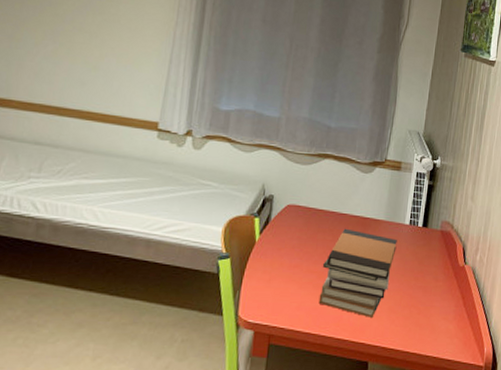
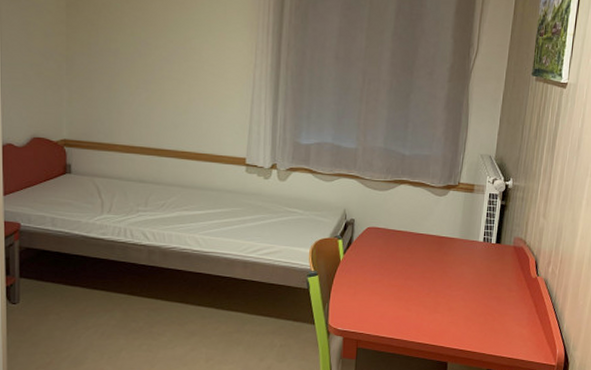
book stack: present [318,228,397,317] -> none [400,247,472,324]

